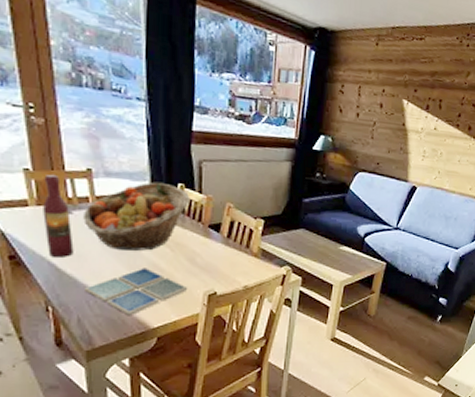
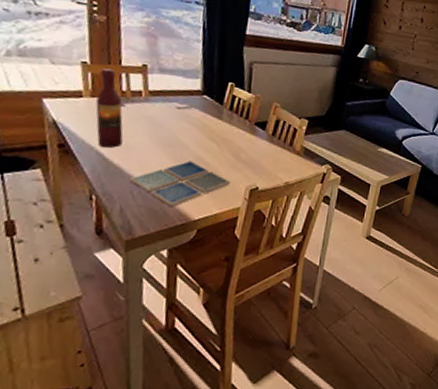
fruit basket: present [83,182,190,251] -> none [135,80,240,145]

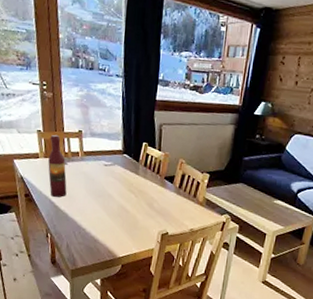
drink coaster: present [130,161,230,208] -> none [73,209,145,246]

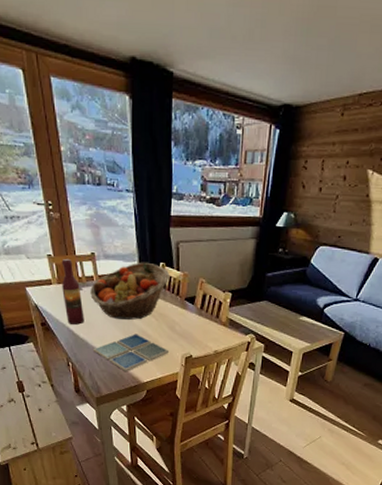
drink coaster: none [73,209,145,246] -> present [94,334,168,372]
fruit basket: none [74,141,152,196] -> present [90,262,170,320]

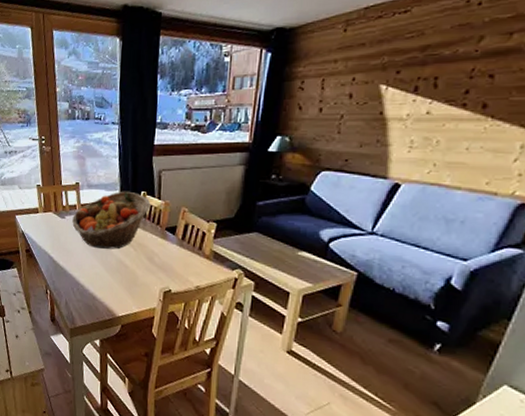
wine bottle: present [61,258,84,325] -> none [47,188,65,252]
drink coaster: present [94,334,168,372] -> none [71,263,146,304]

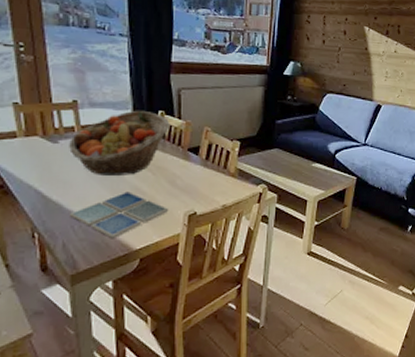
drink coaster: none [71,263,146,304] -> present [70,191,168,239]

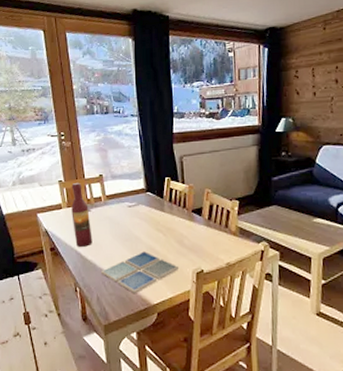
wine bottle: none [31,106,60,185] -> present [71,182,93,247]
fruit basket: present [69,110,170,175] -> none [98,178,176,238]

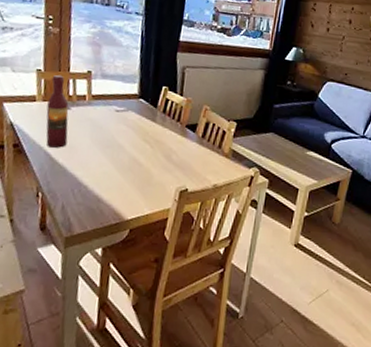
drink coaster: present [101,251,178,294] -> none [72,161,161,207]

